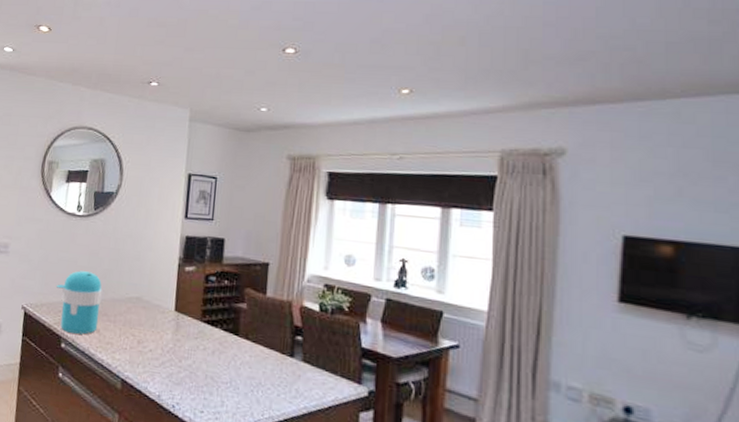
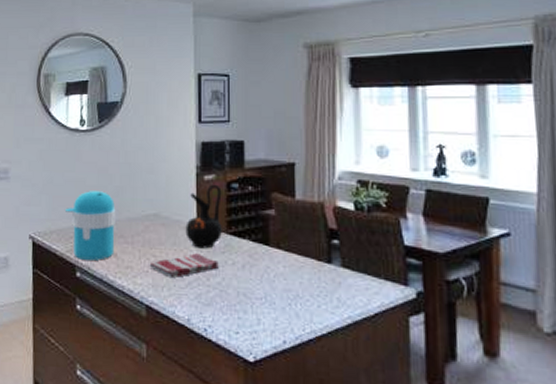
dish towel: none [128,336,191,357] -> present [149,253,219,277]
ceramic jug: none [163,275,200,334] -> present [185,184,222,249]

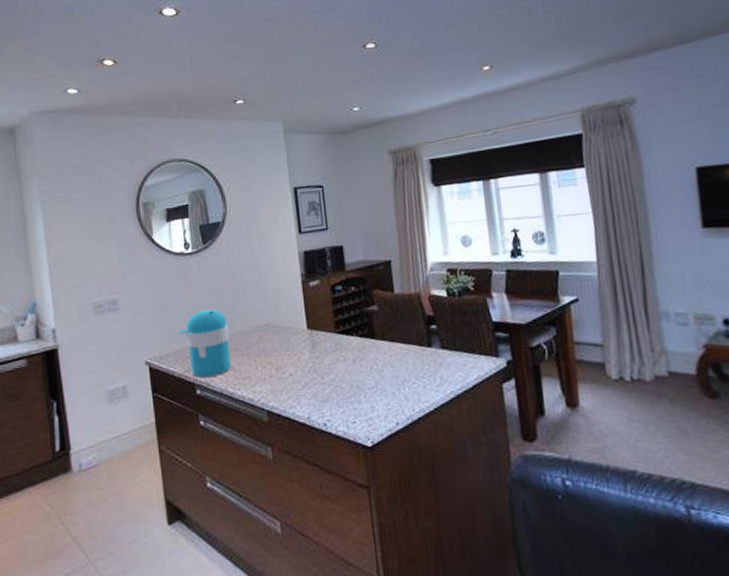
dish towel: present [149,253,219,277] -> none [266,355,331,381]
ceramic jug: present [185,184,222,249] -> none [296,289,331,351]

